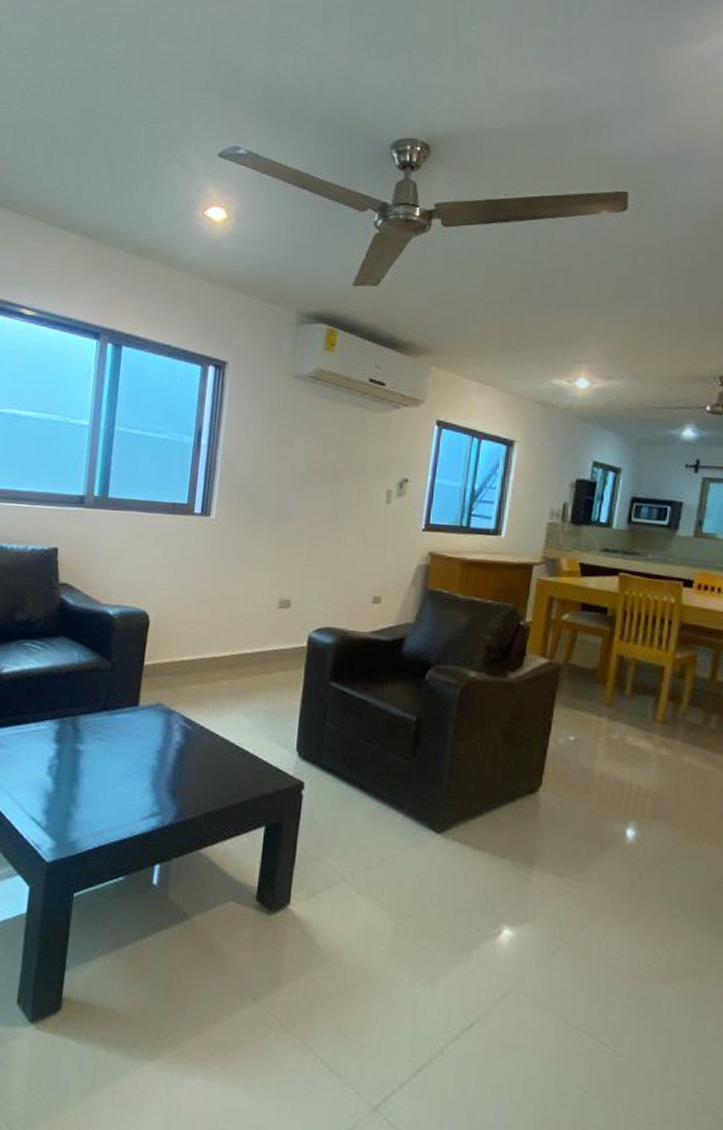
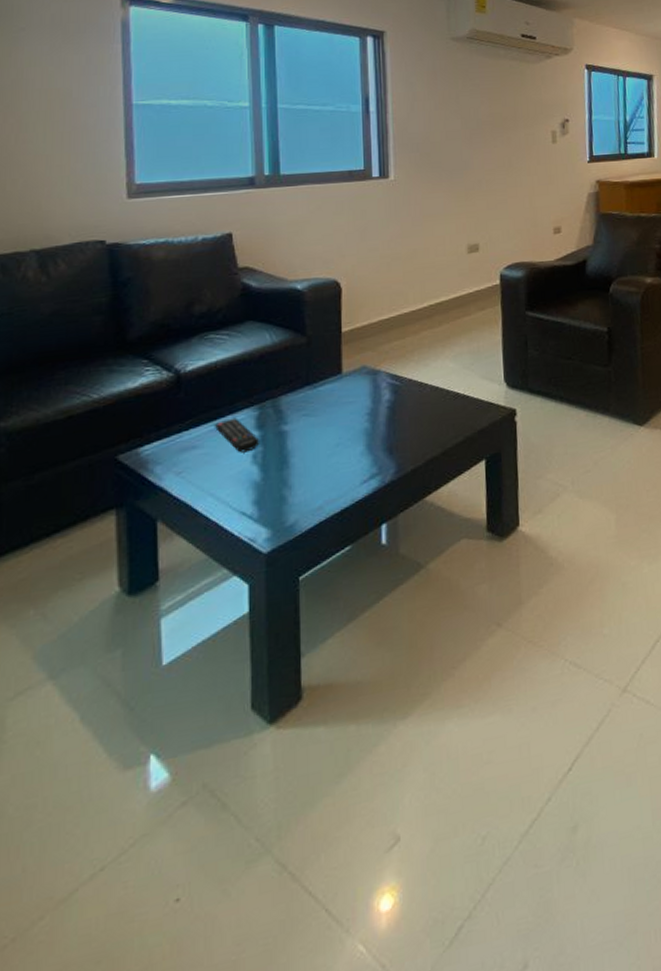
remote control: none [19,726,57,762] -> present [214,417,260,453]

